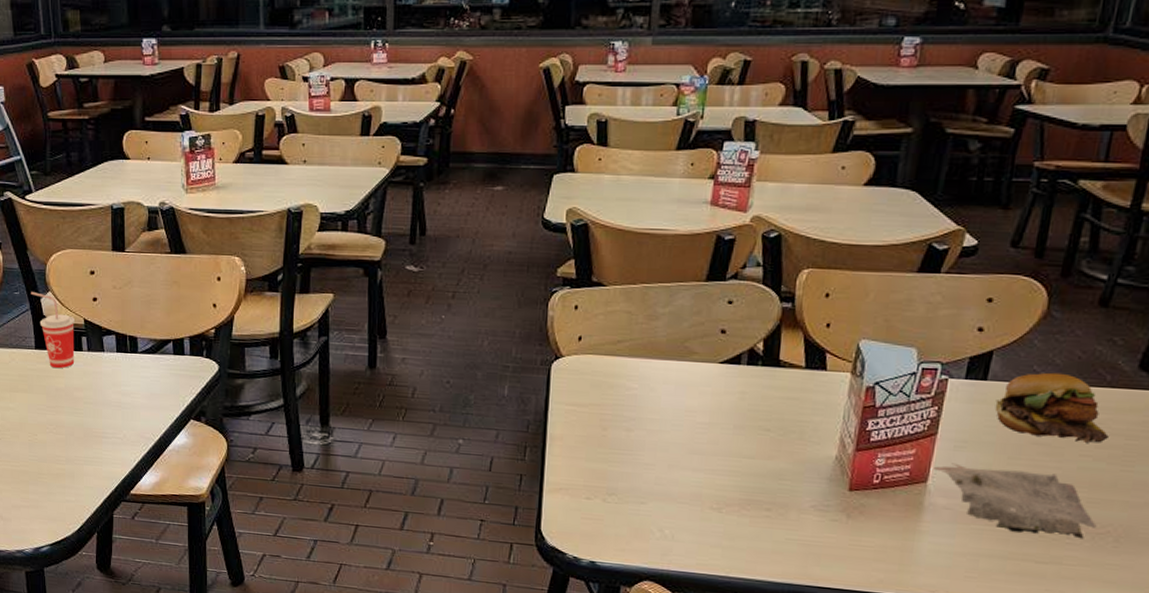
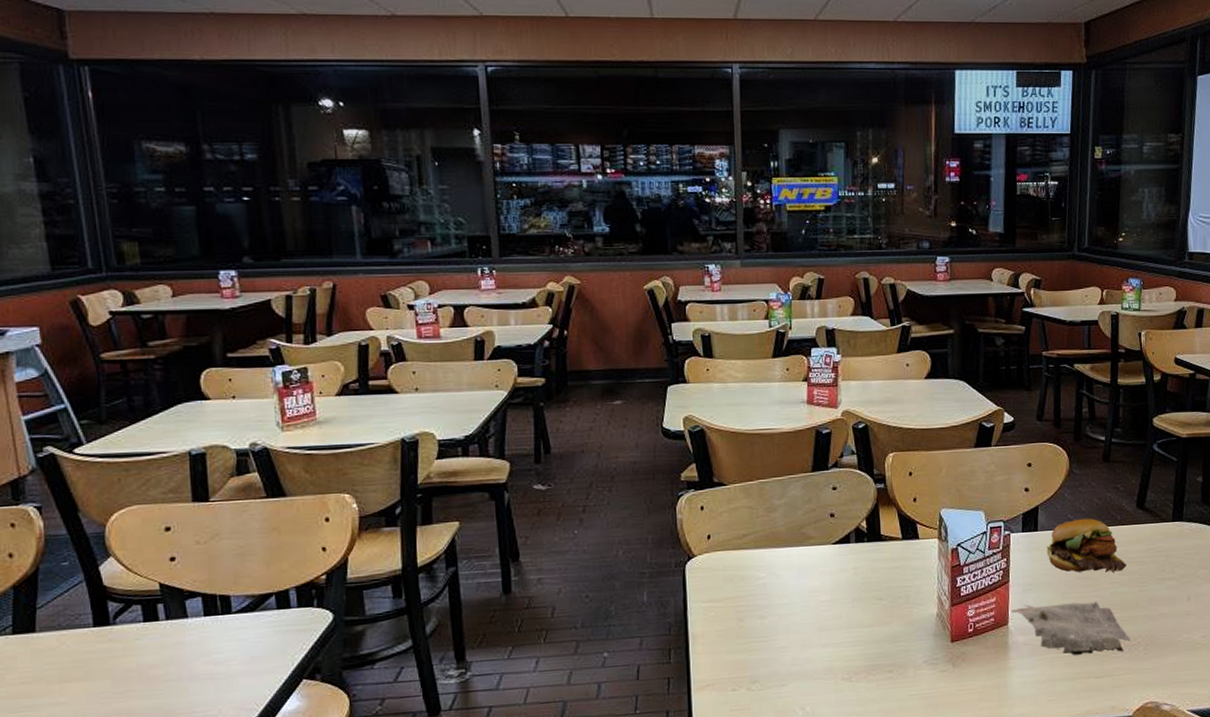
beverage cup: present [31,292,76,369] -> none [85,559,149,646]

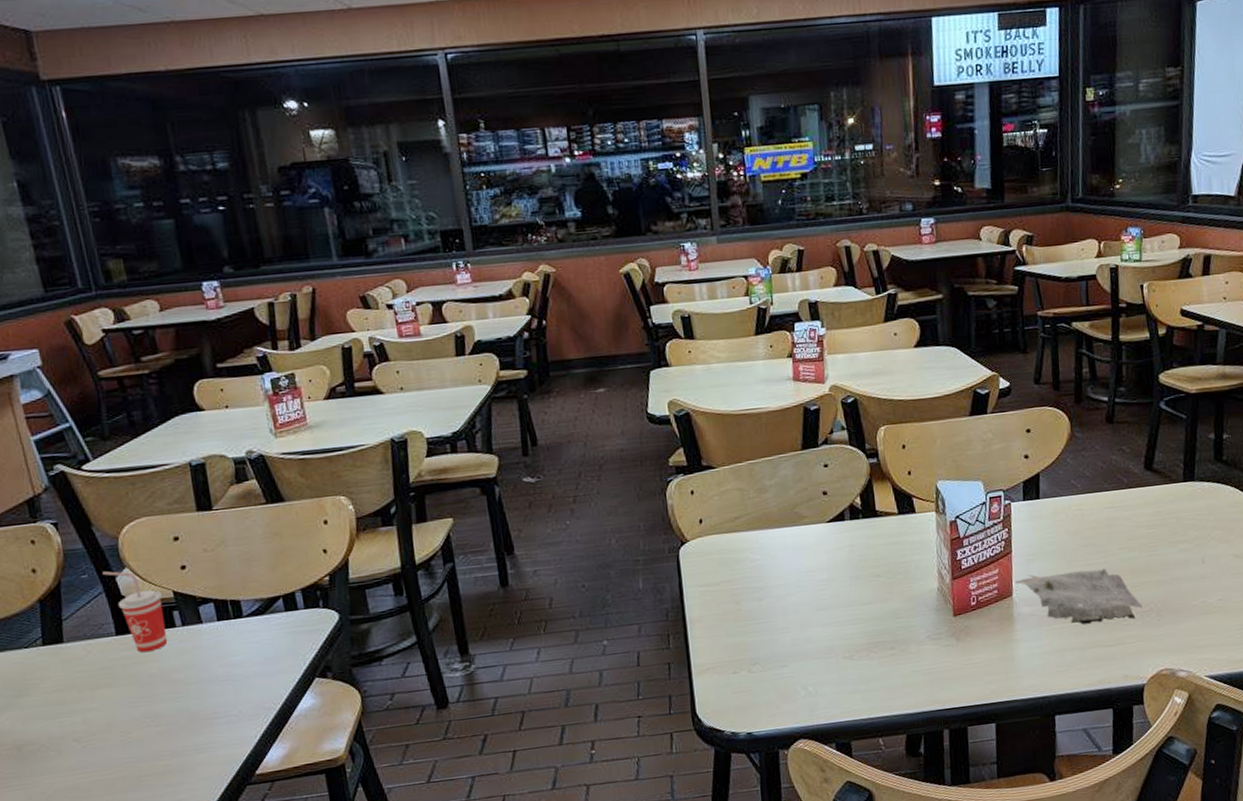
beverage cup: none [85,559,149,646] -> present [102,571,168,653]
burger: present [1046,518,1126,572] -> none [1049,482,1135,539]

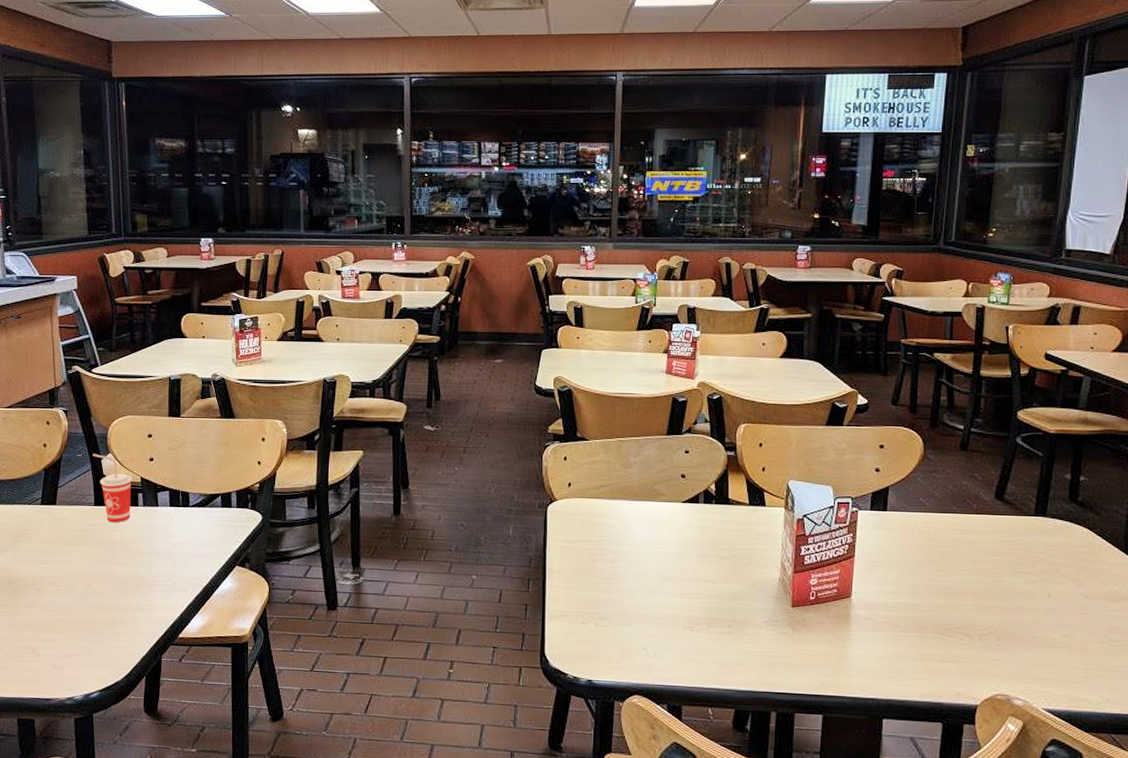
napkin: present [1014,568,1143,625] -> none [854,580,982,640]

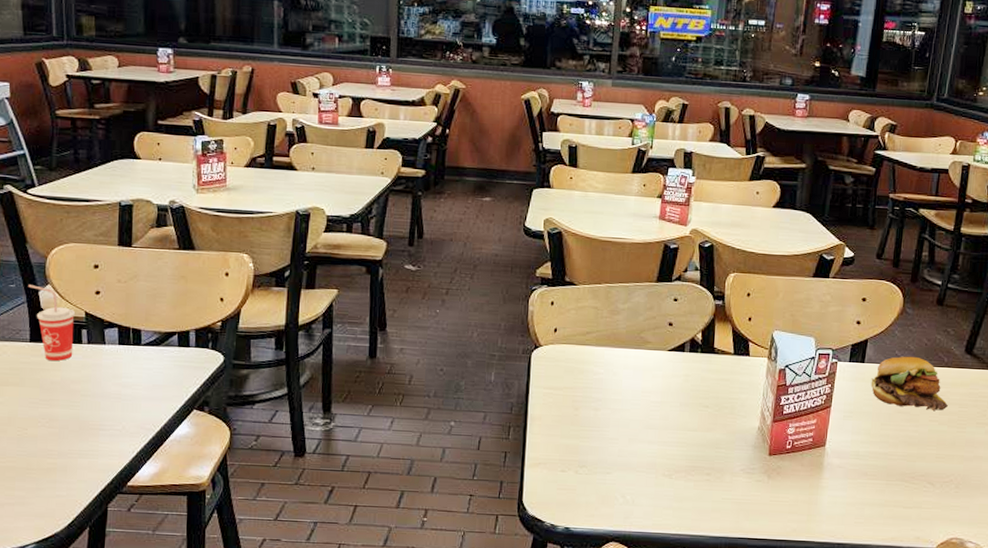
burger: none [895,503,981,559] -> present [870,356,948,411]

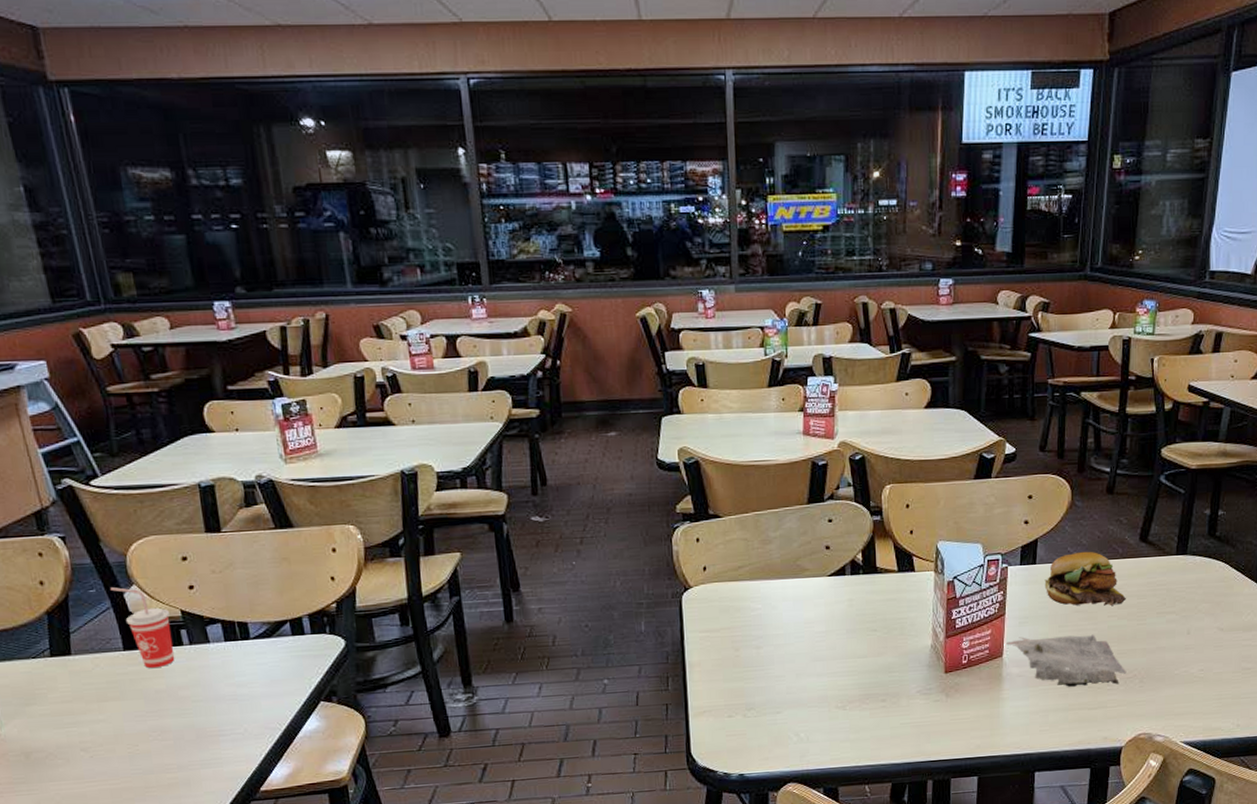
napkin: none [828,430,943,487] -> present [1005,634,1127,688]

